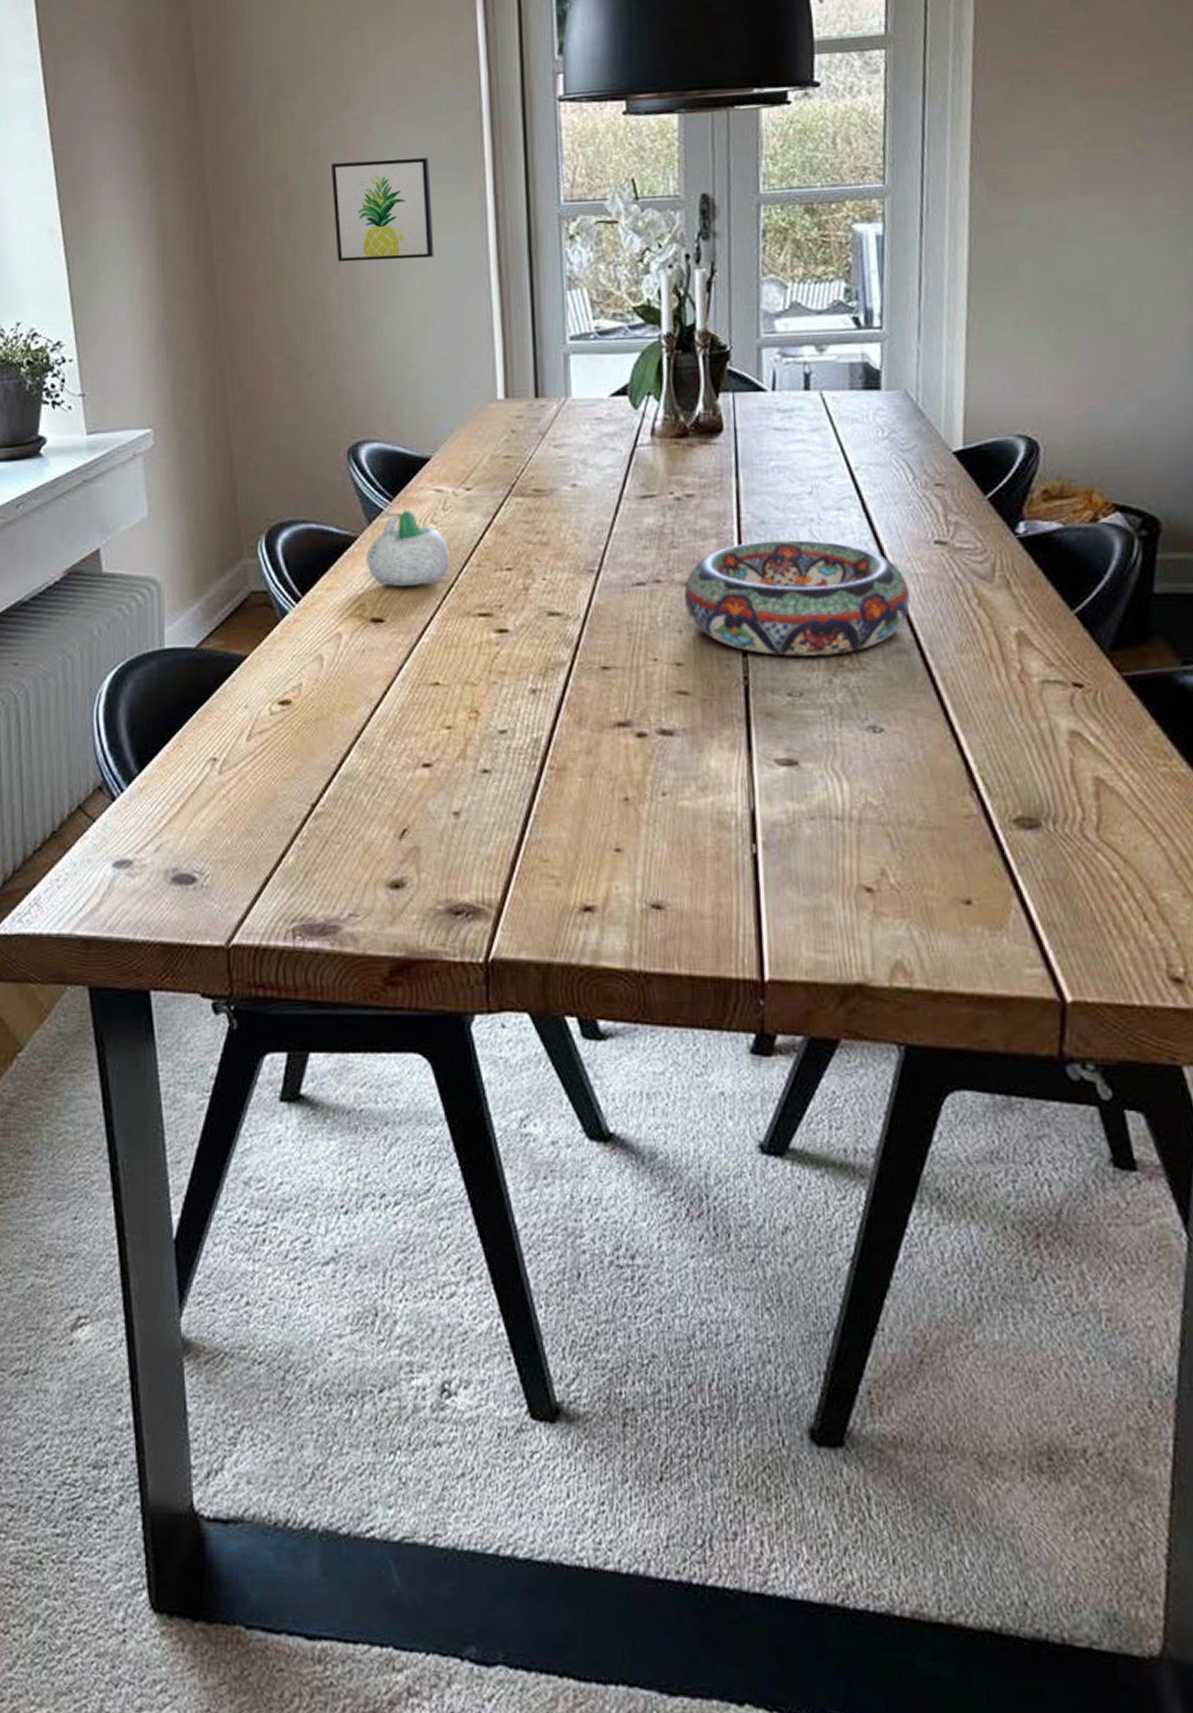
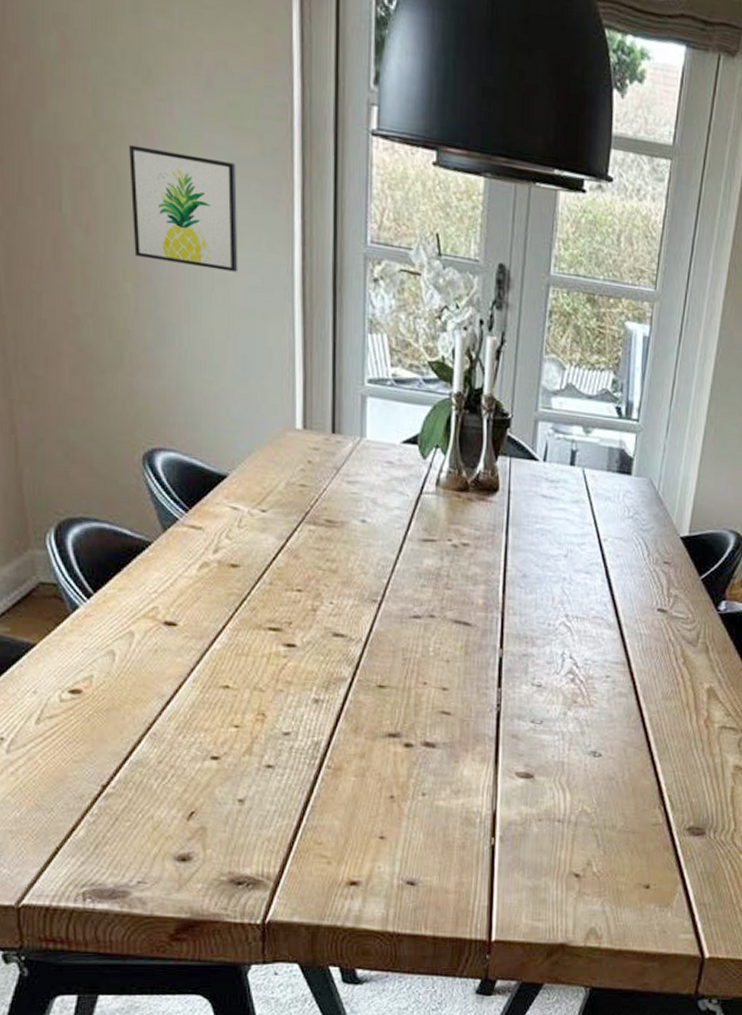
succulent planter: present [366,510,450,586] -> none [160,523,243,596]
decorative bowl: present [684,539,910,657] -> none [454,591,634,693]

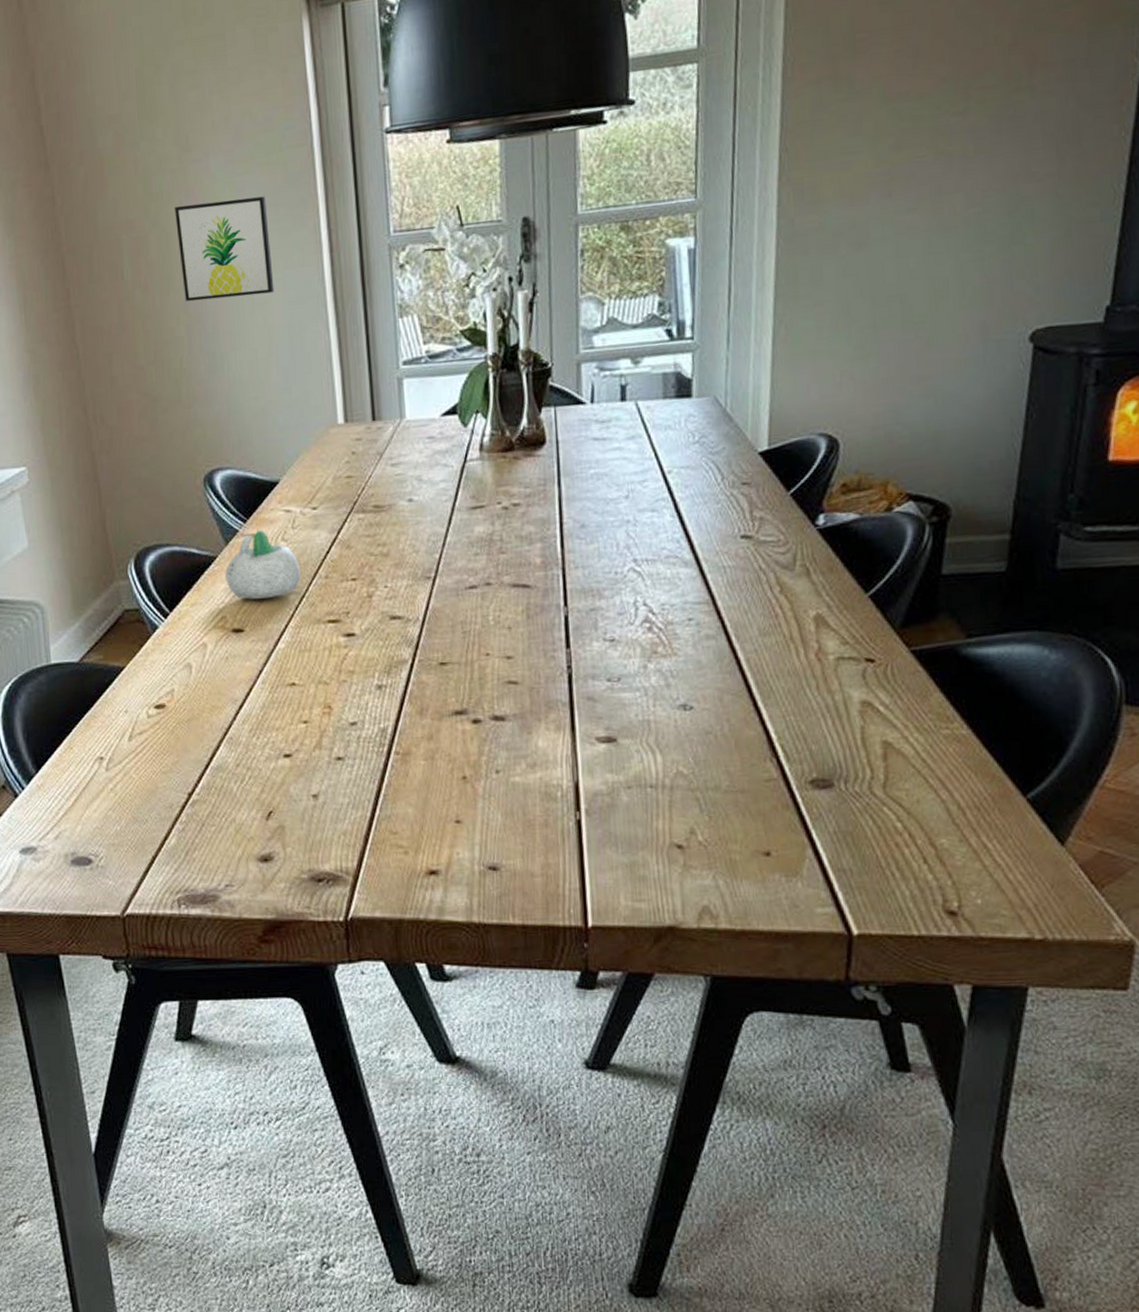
succulent planter: none [160,523,243,596] -> present [225,530,301,600]

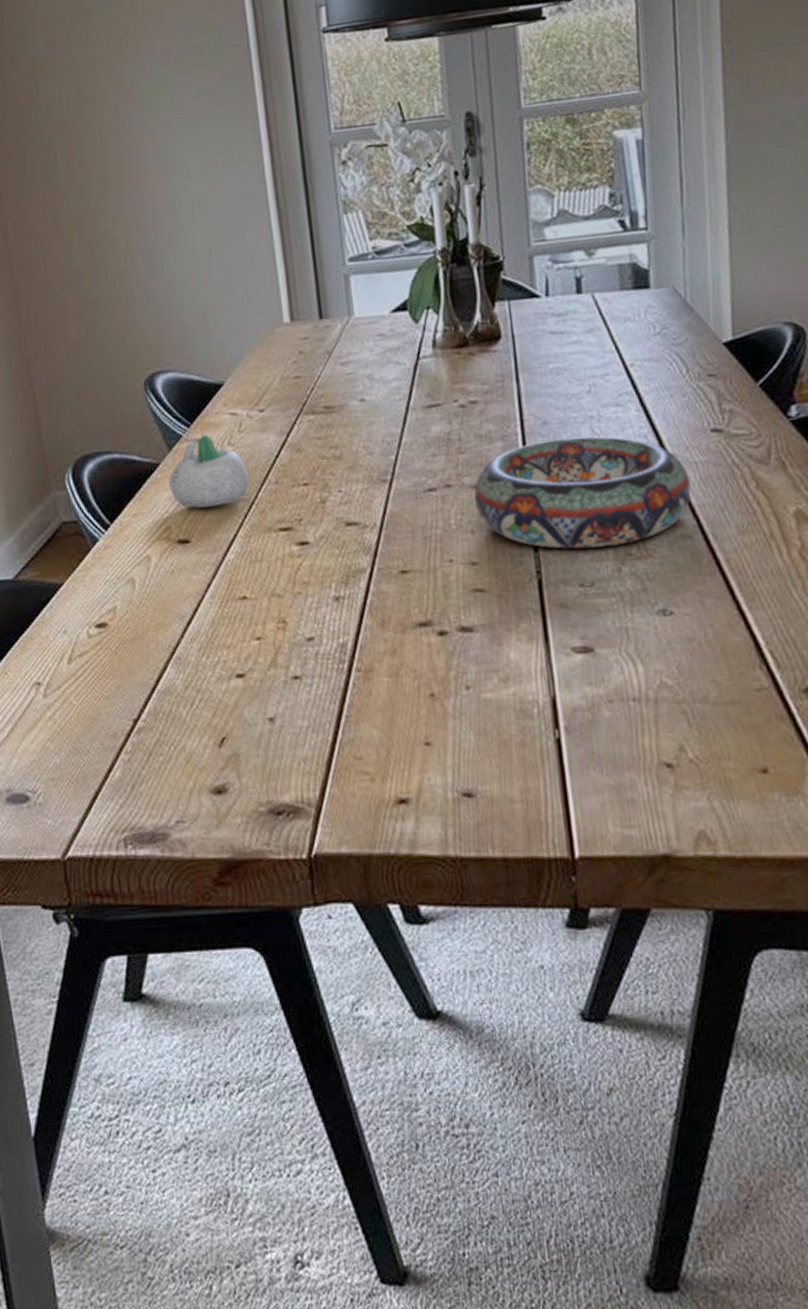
wall art: present [175,196,275,302] -> none [109,96,214,203]
decorative bowl: none [513,540,718,646] -> present [474,436,691,549]

